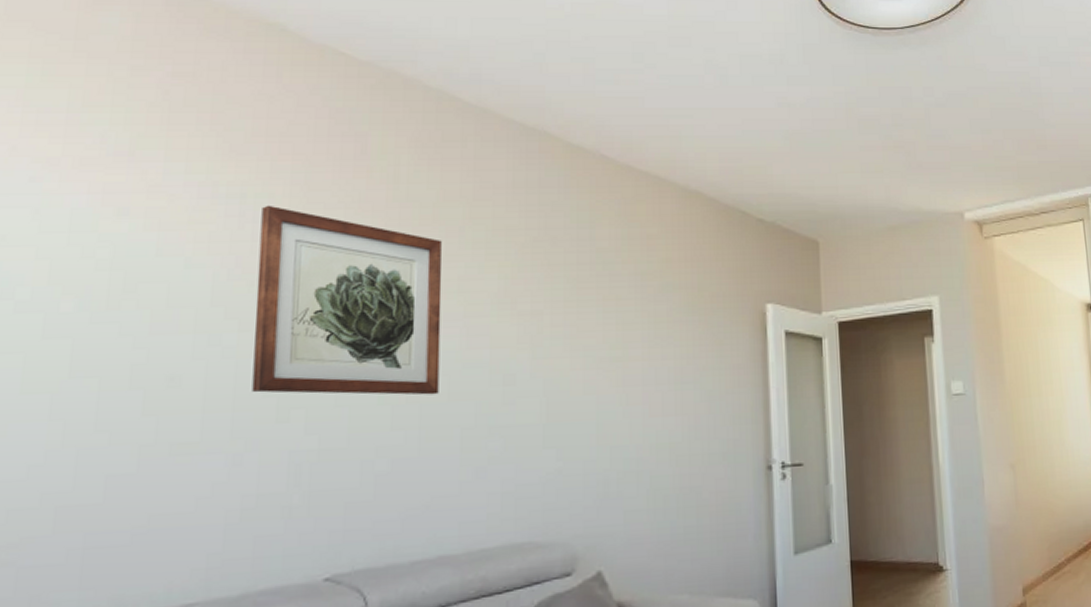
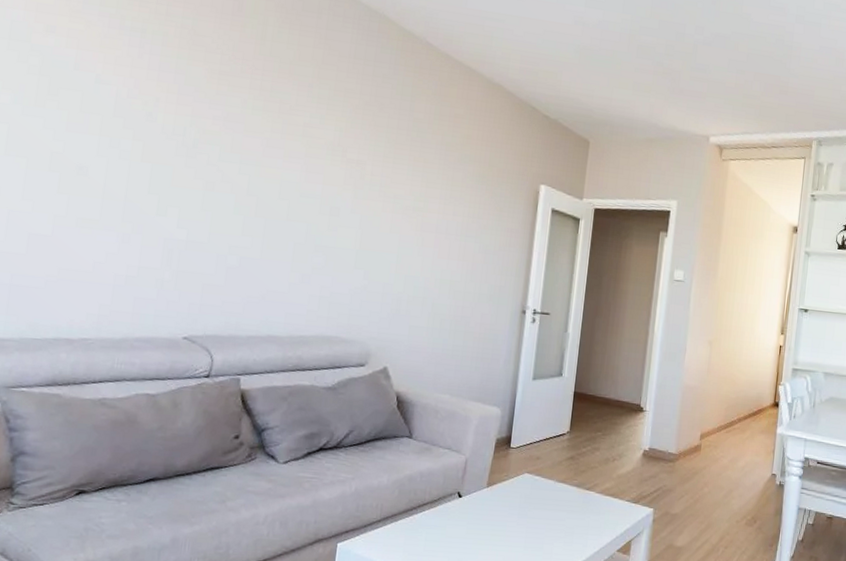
wall art: present [252,205,442,395] -> none [140,41,294,214]

